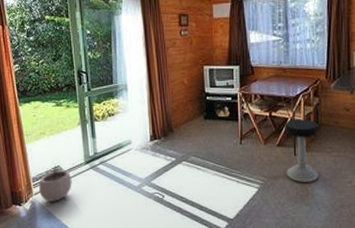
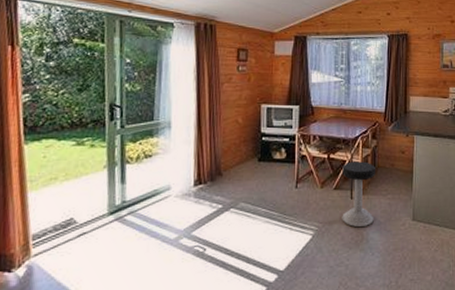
plant pot: present [39,165,72,202] -> none [40,218,89,264]

